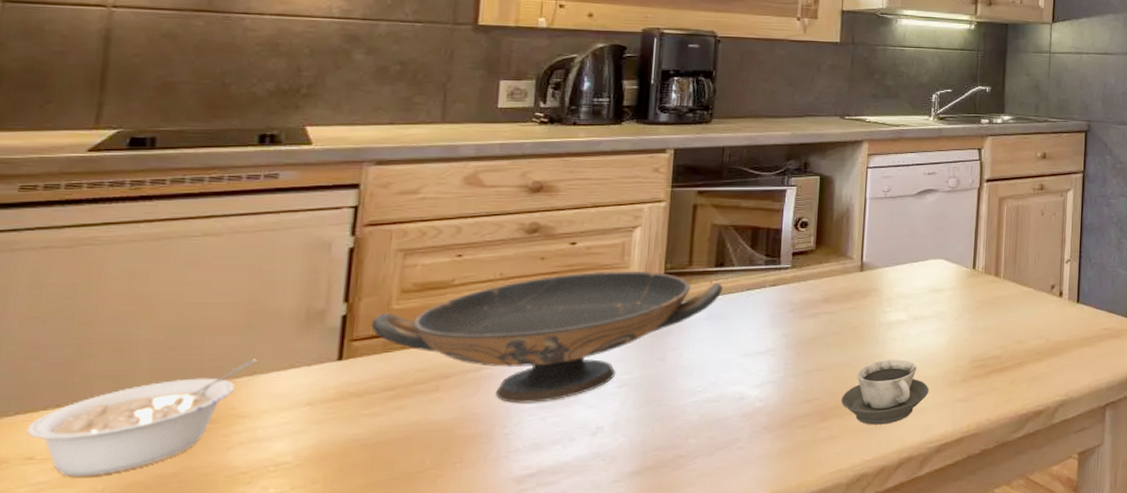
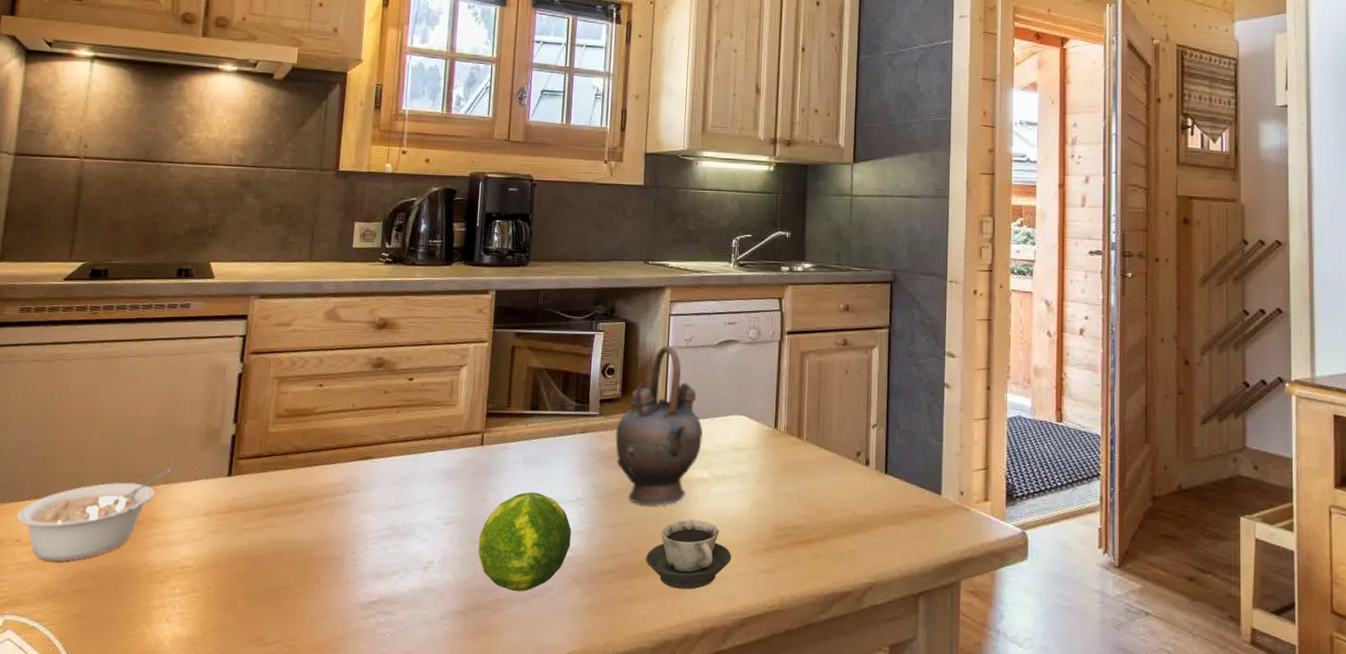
decorative bowl: present [371,271,723,404] -> none [253,408,537,532]
fruit: none [656,348,761,446] -> present [478,492,571,591]
teapot: none [809,197,901,350] -> present [615,345,703,506]

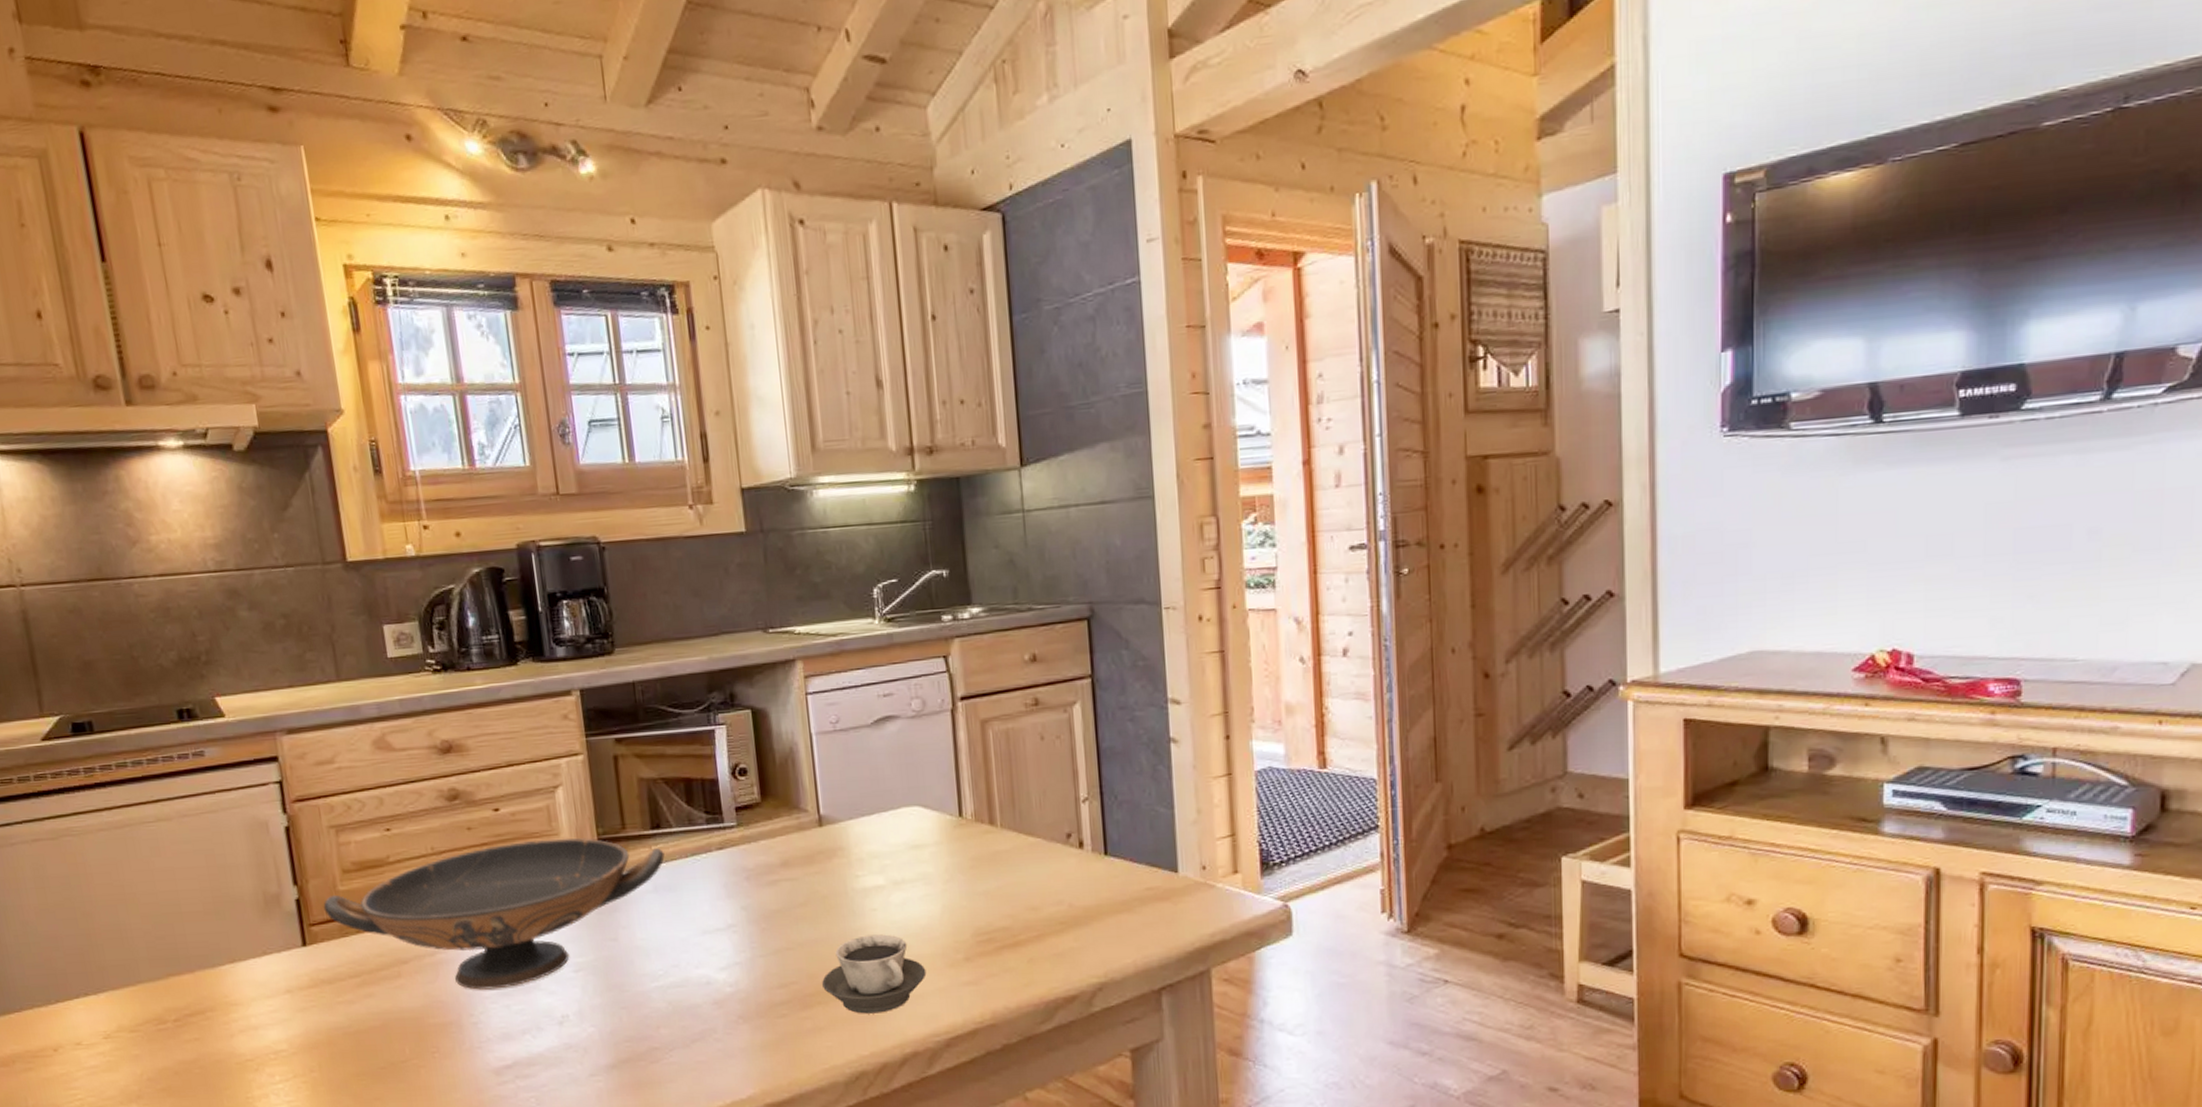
legume: present [16,469,171,562] -> none [69,946,234,1062]
decorative bowl: none [253,408,537,532] -> present [323,838,665,990]
fruit: present [478,492,571,591] -> none [617,925,729,1037]
teapot: present [615,345,703,506] -> none [761,731,871,925]

